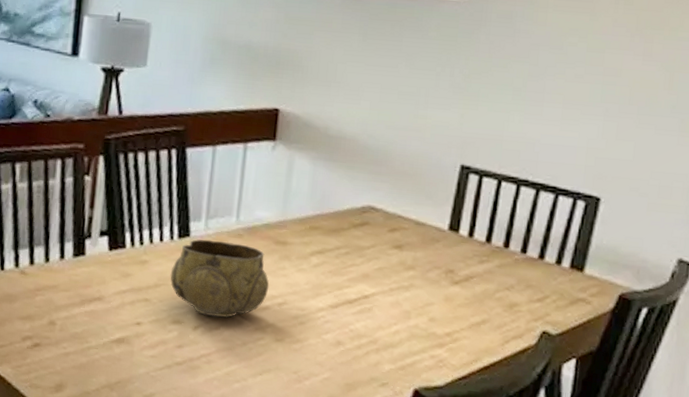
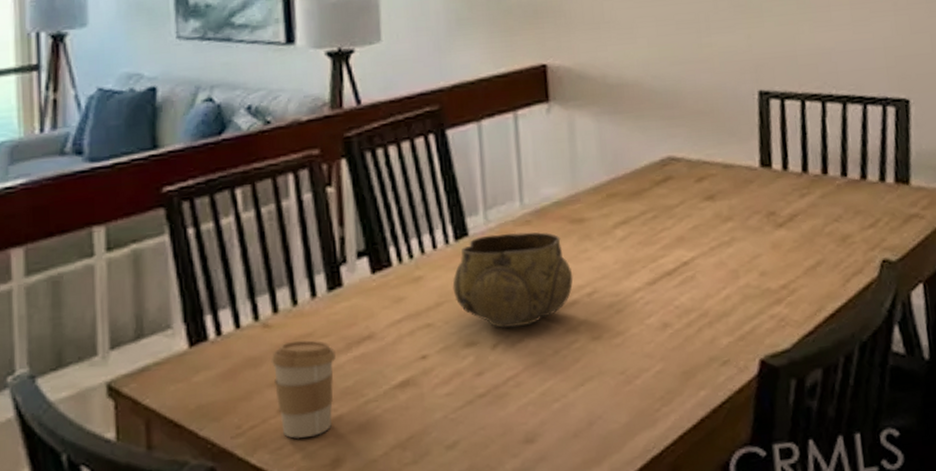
coffee cup: none [22,289,72,364] -> present [271,340,336,439]

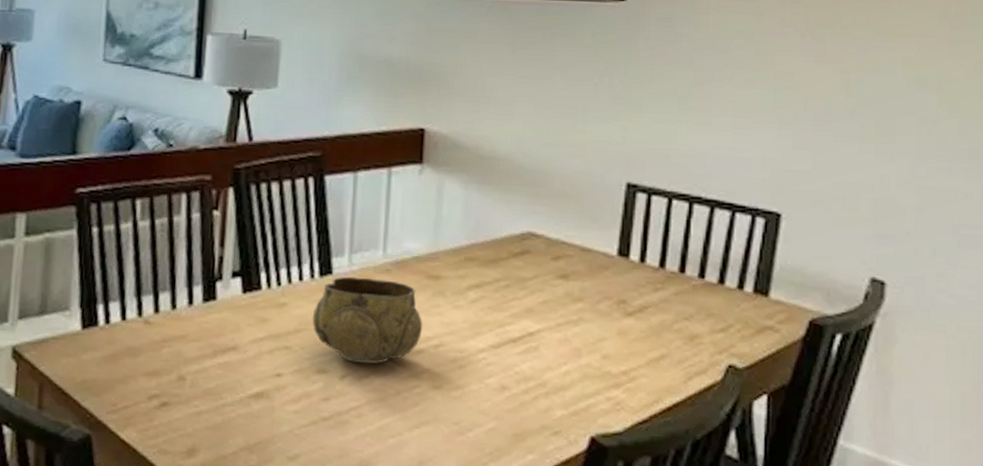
coffee cup: present [271,340,336,439] -> none [147,340,203,425]

